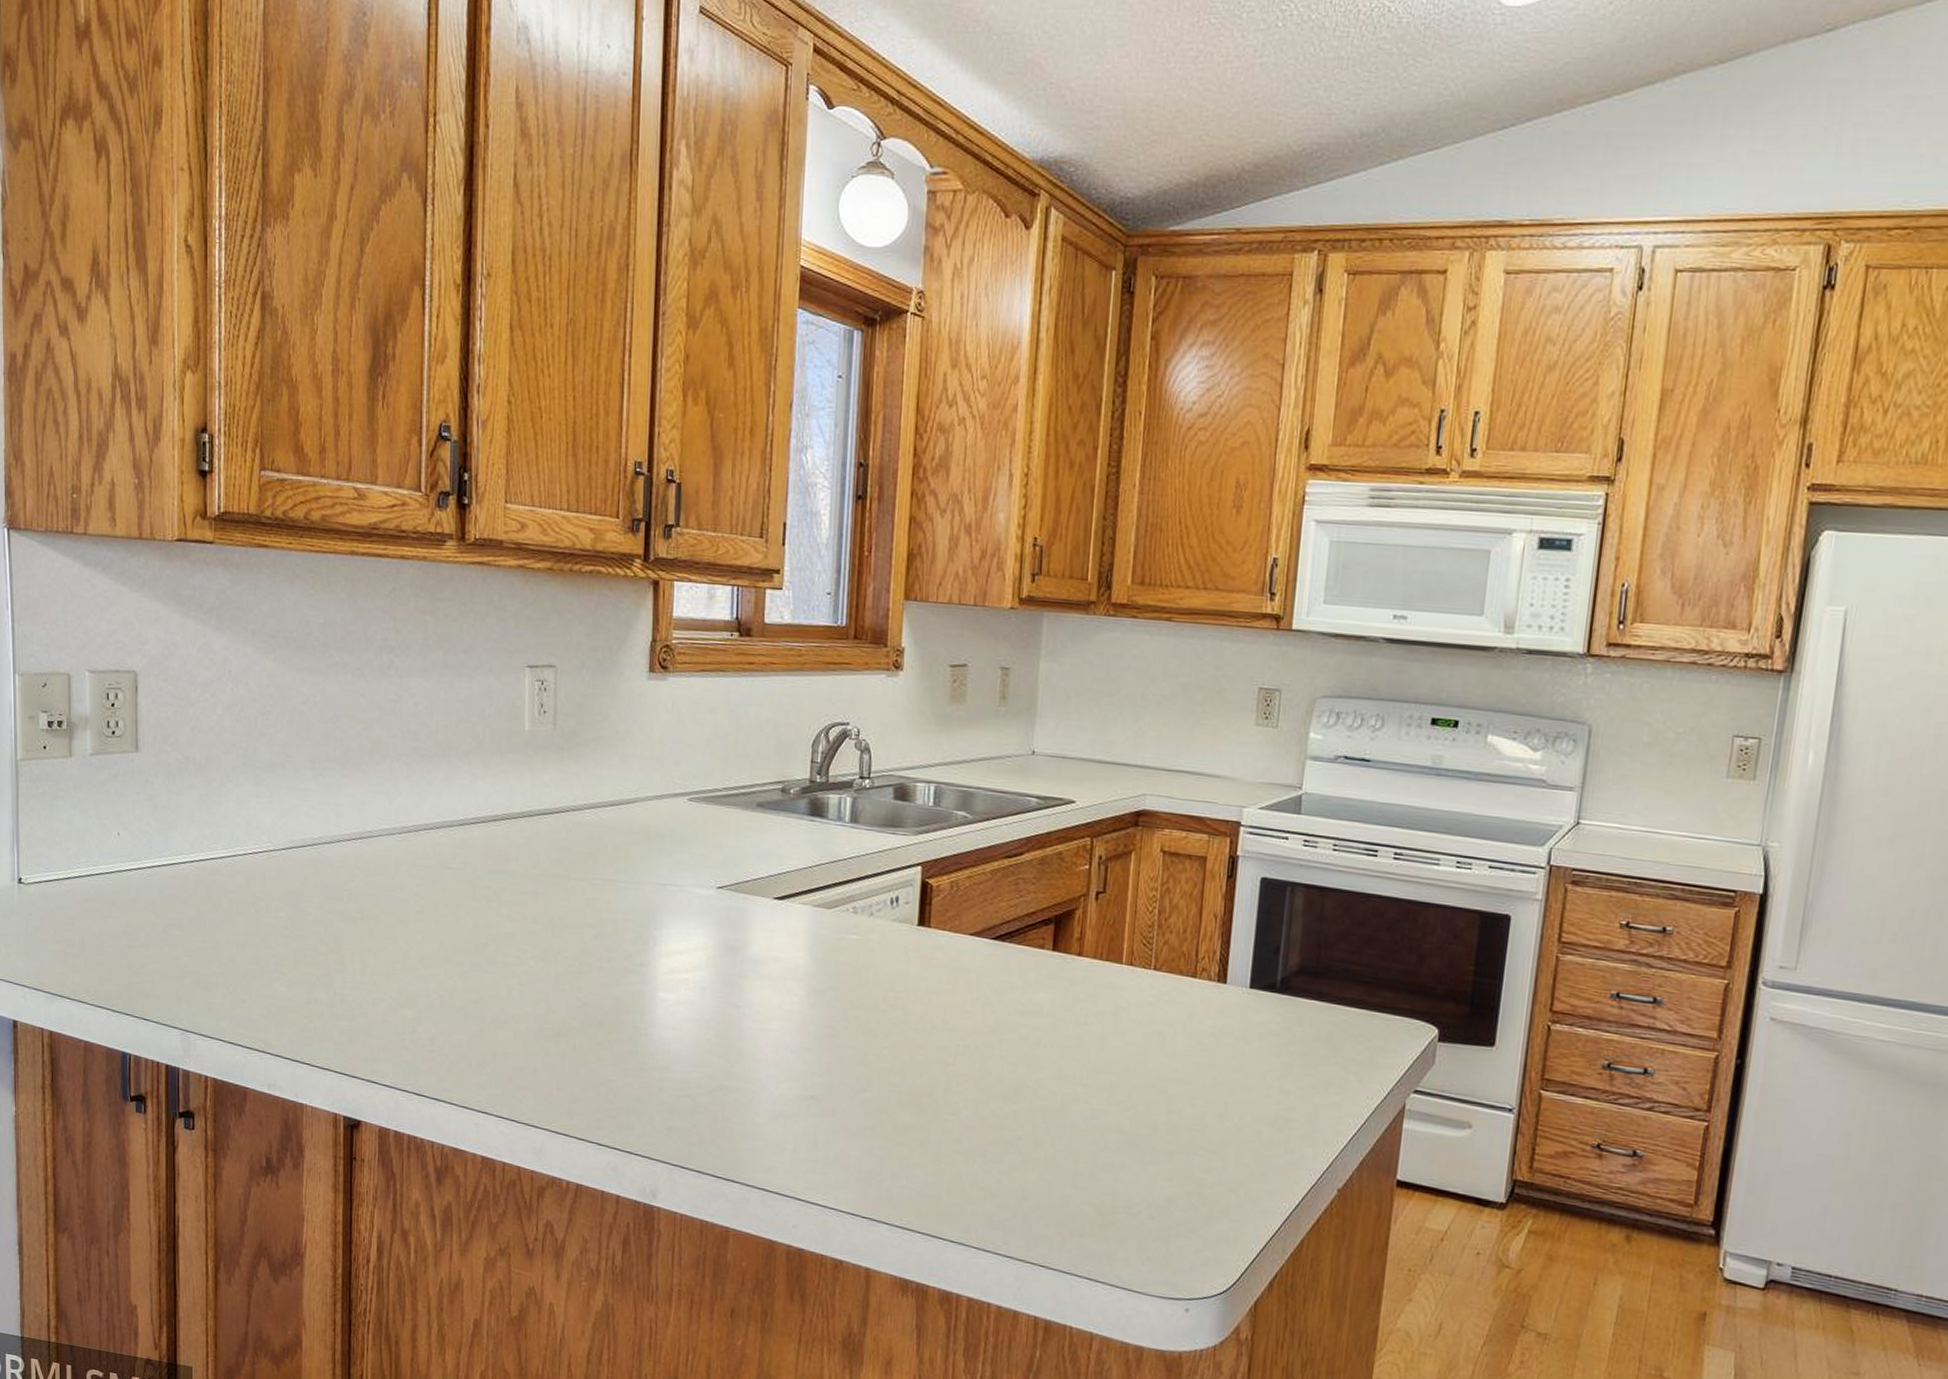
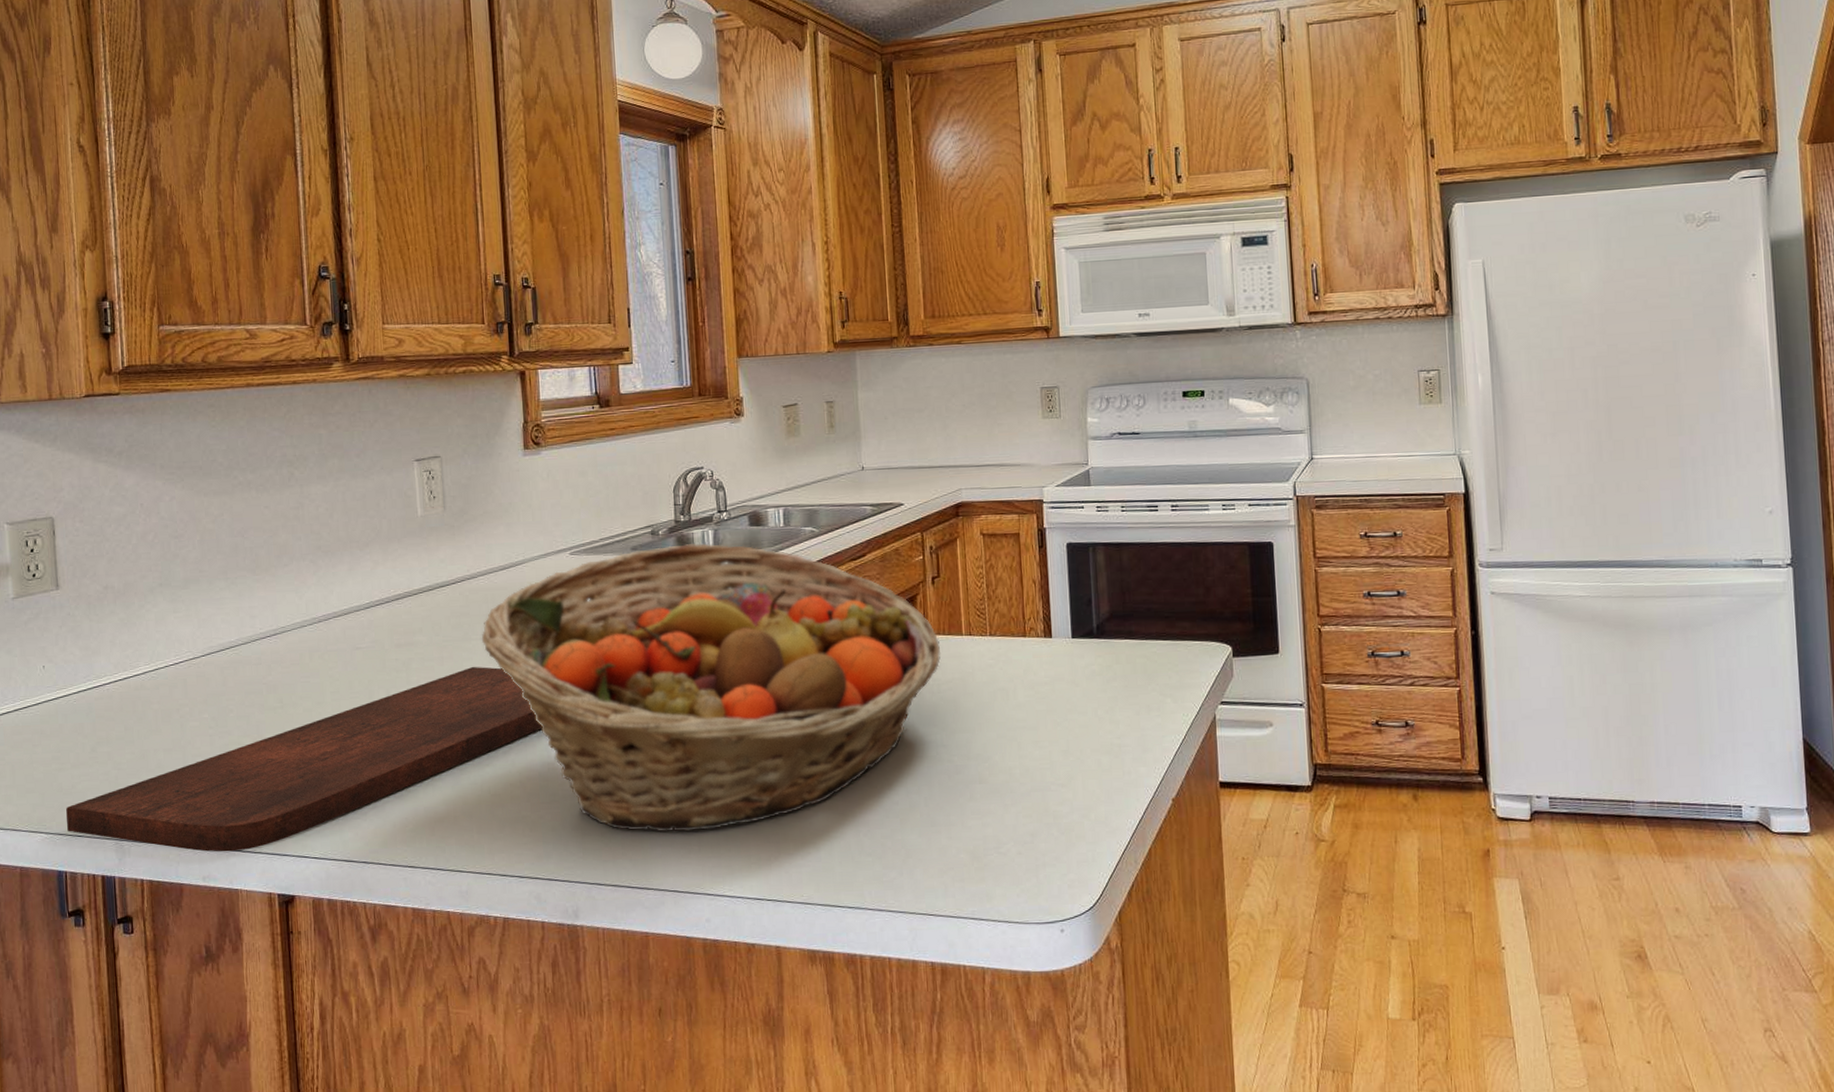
cutting board: none [134,908,639,1065] -> present [66,666,543,852]
fruit basket: none [581,807,1095,1132] -> present [481,543,941,833]

